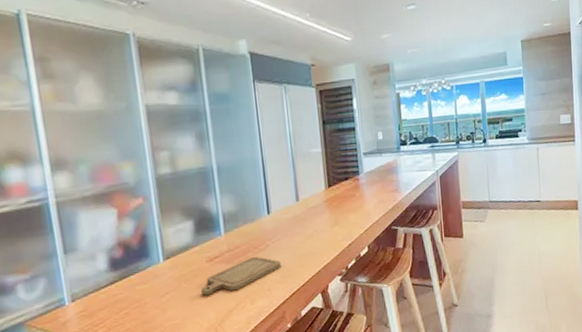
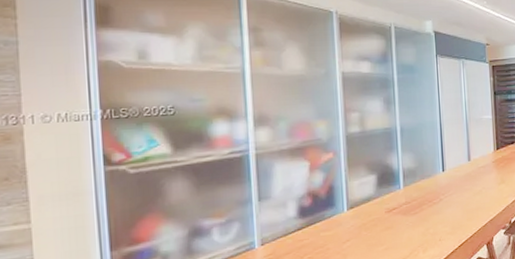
chopping board: present [200,256,281,296] -> none [378,209,452,244]

